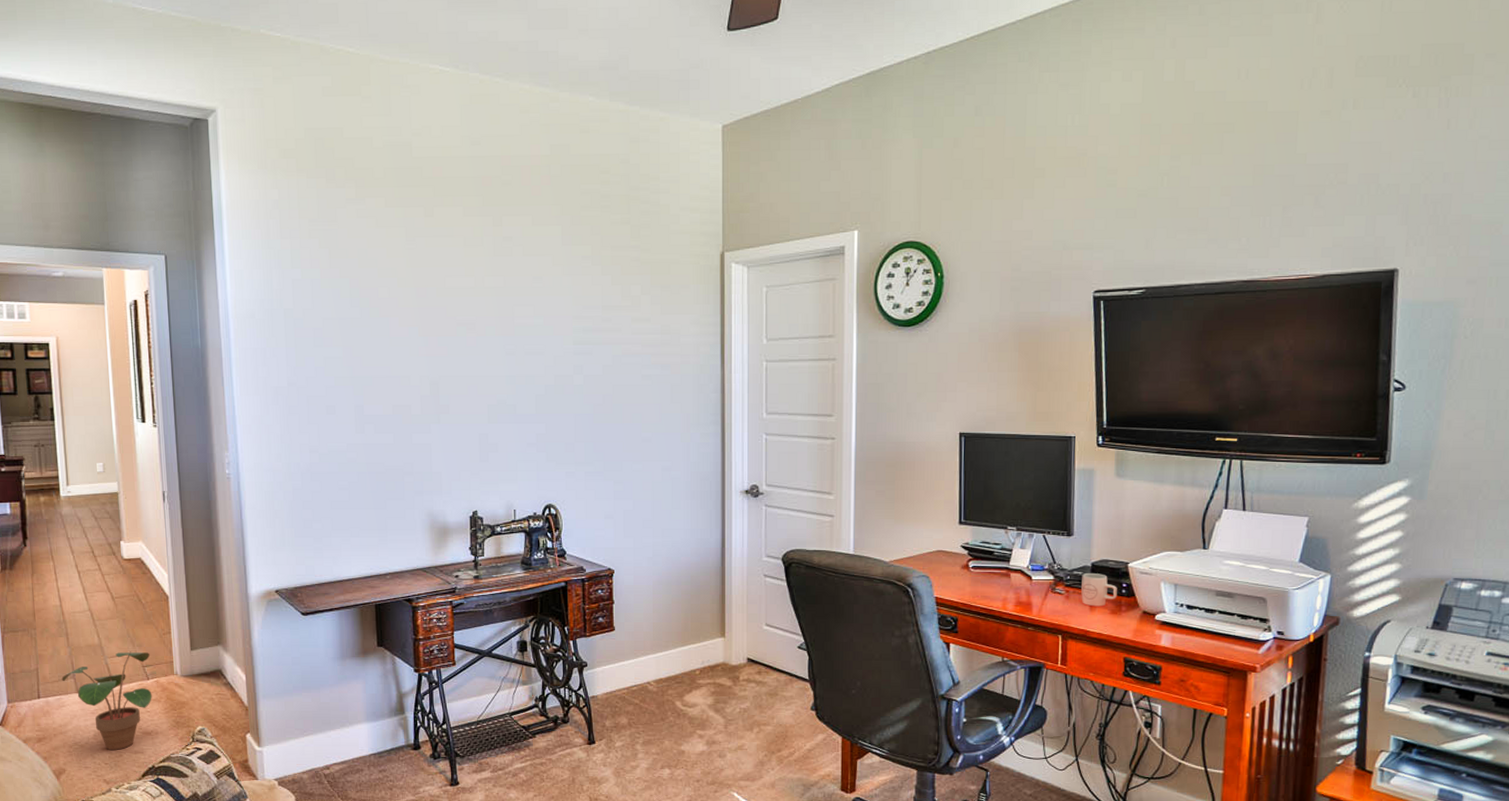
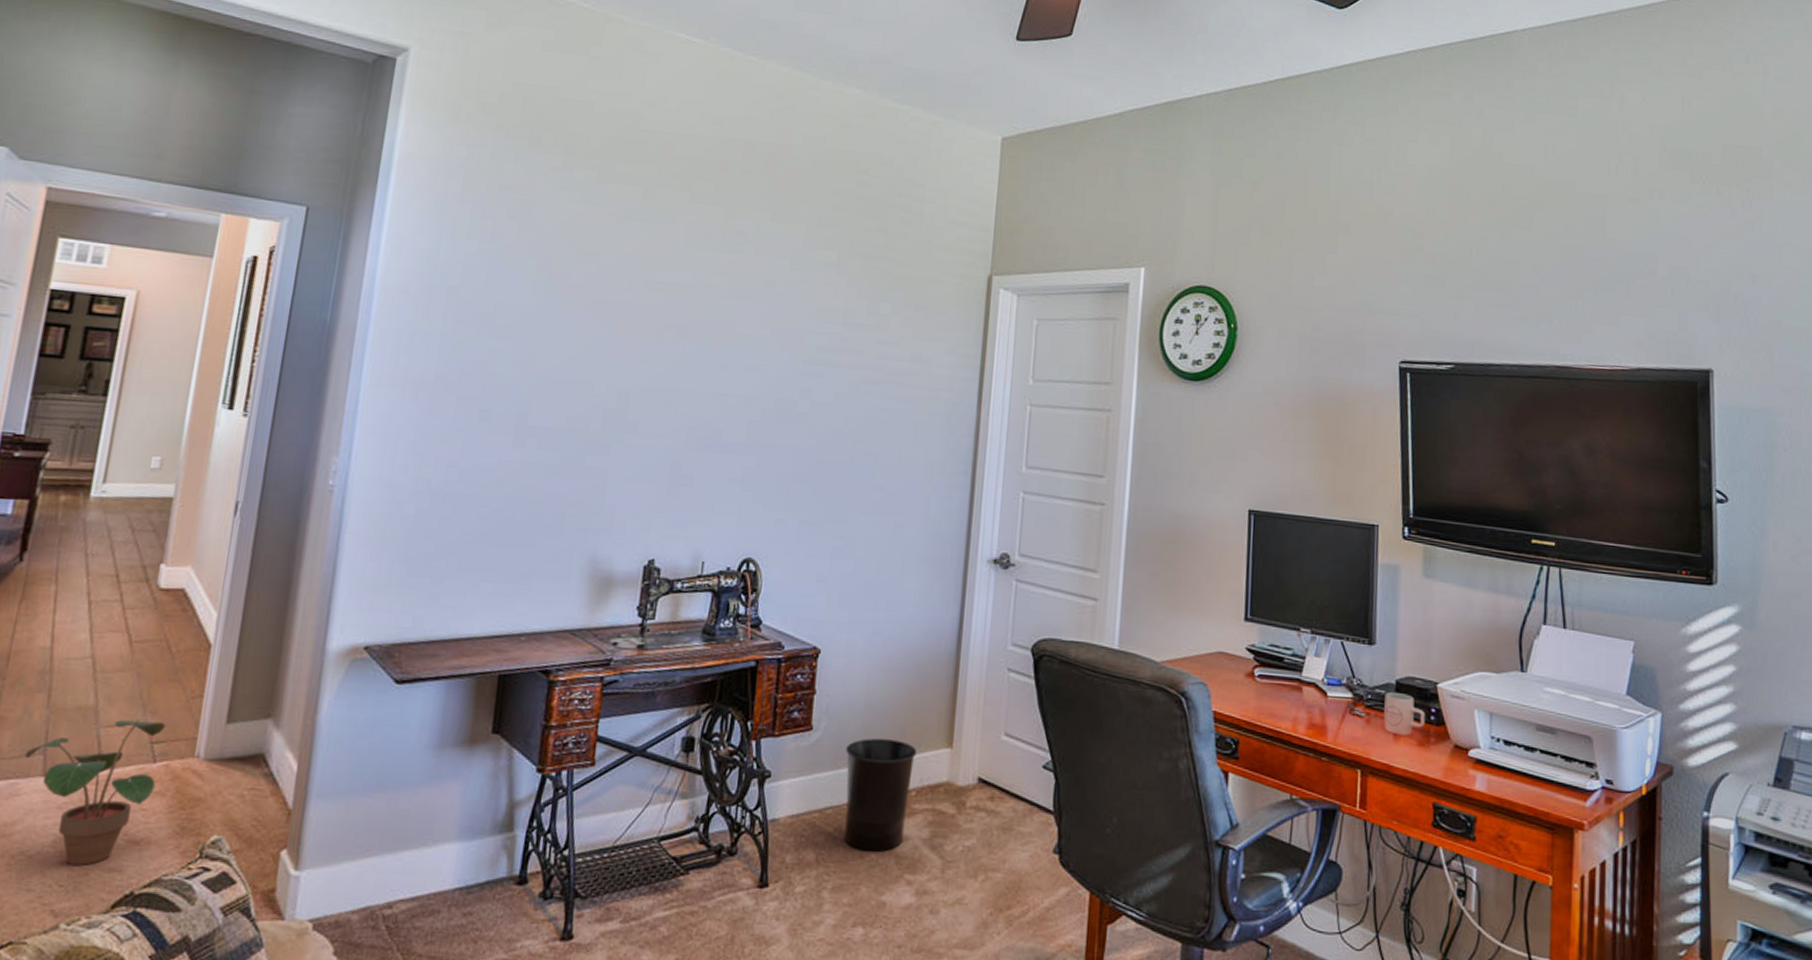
waste bin: none [642,634,698,715] -> present [843,738,918,852]

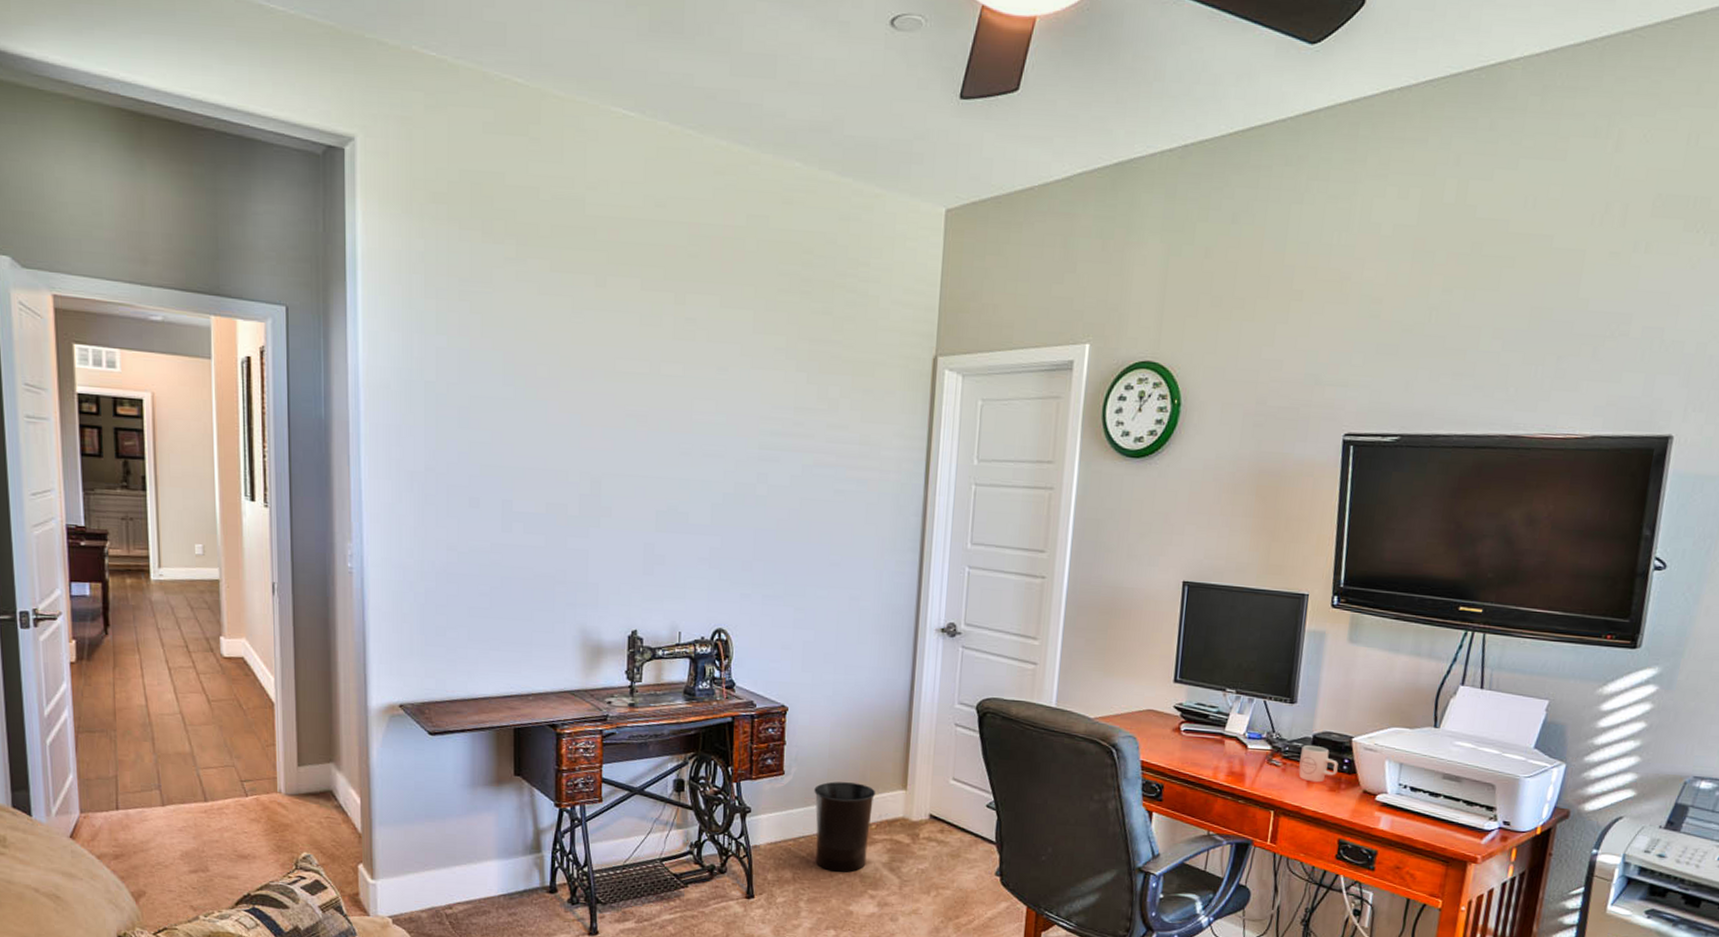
potted plant: present [24,719,167,866] -> none [145,763,251,874]

